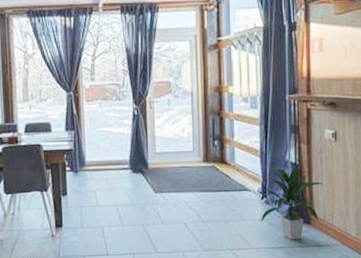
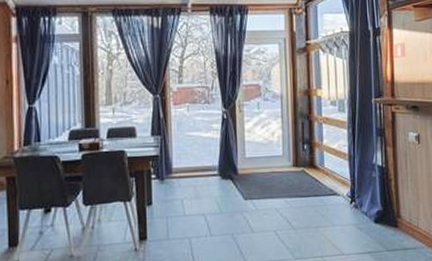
indoor plant: present [260,167,323,241] -> none [349,170,409,245]

